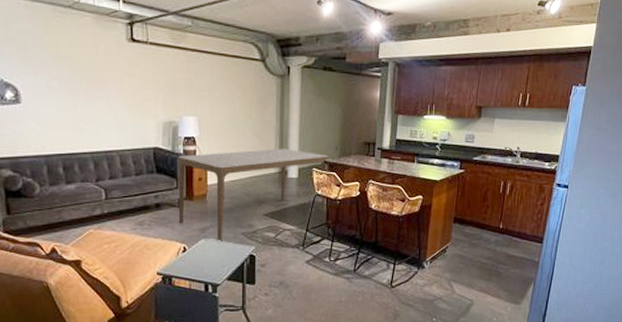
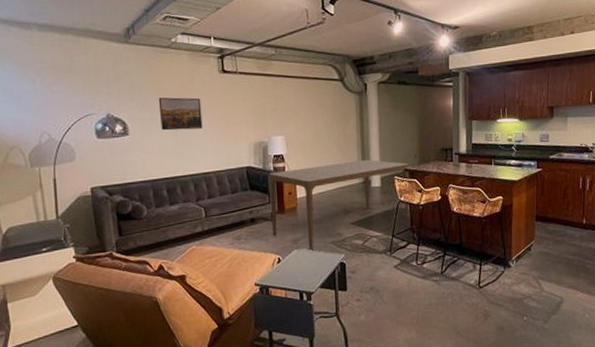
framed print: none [56,63,106,102] -> present [158,97,203,131]

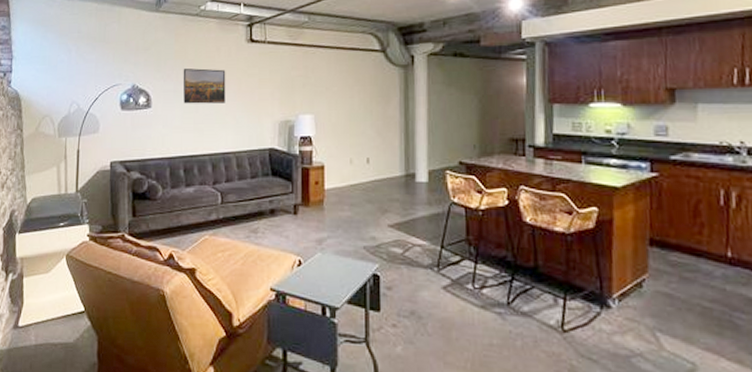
dining table: present [269,160,410,253] -> none [293,148,465,258]

